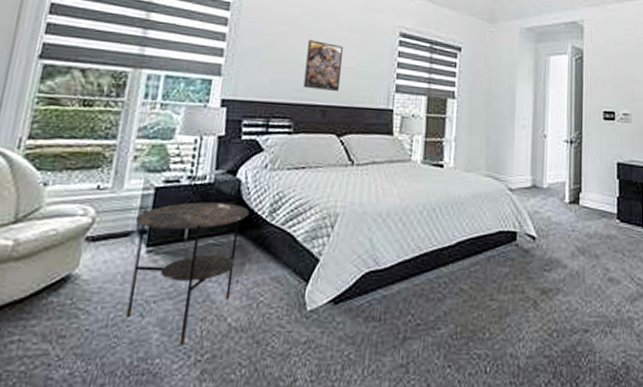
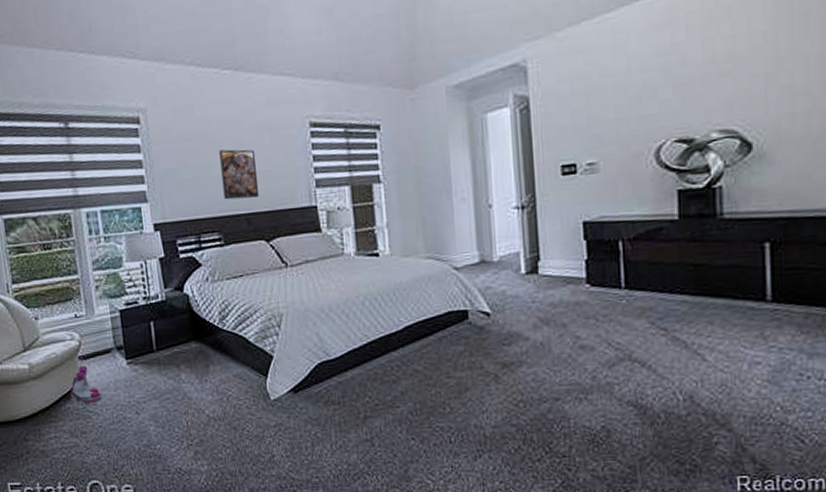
boots: none [59,250,101,299] -> present [70,366,101,405]
side table: present [126,202,250,345] -> none [111,315,203,434]

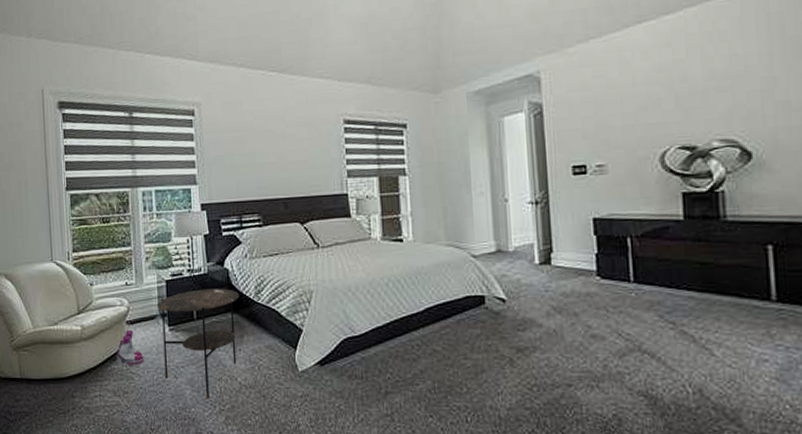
side table: none [111,315,203,434] -> present [156,288,240,398]
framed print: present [219,149,260,200] -> none [263,140,297,185]

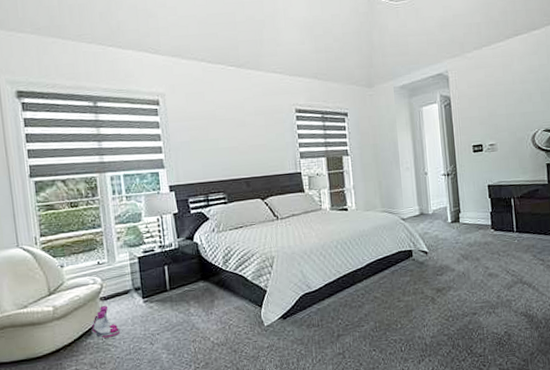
side table: present [156,288,240,398] -> none [130,260,209,359]

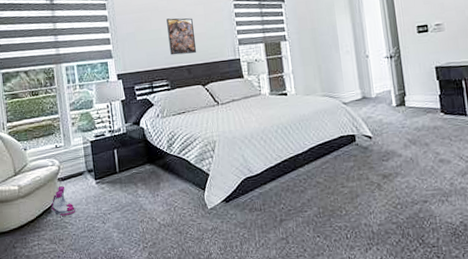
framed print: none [225,127,257,167] -> present [166,18,197,56]

